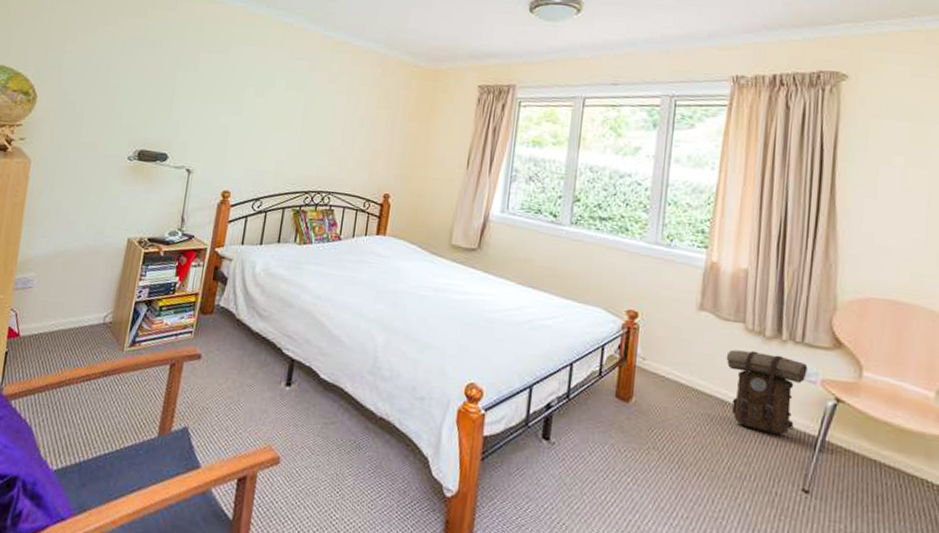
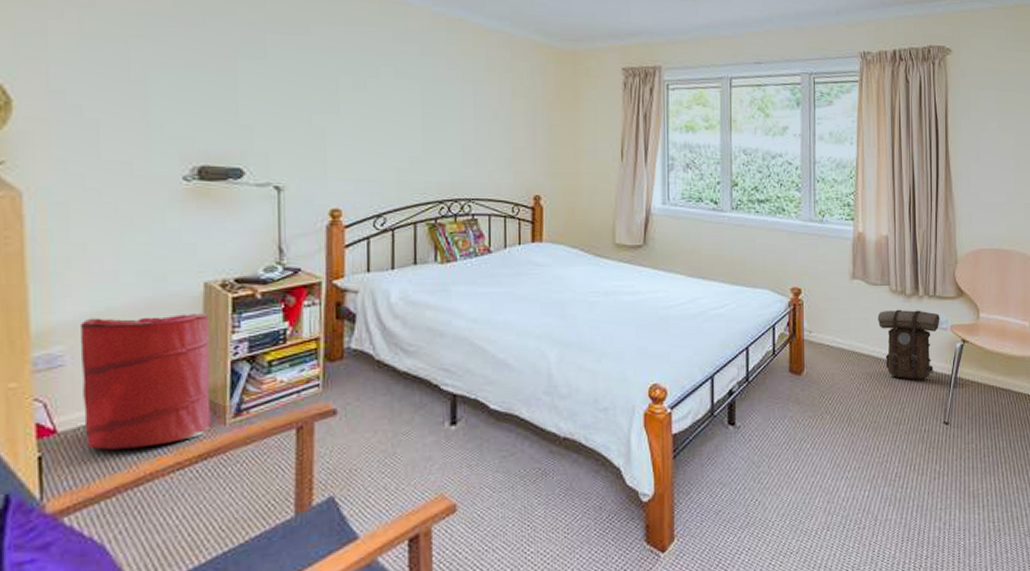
laundry hamper: none [35,255,127,359] -> present [79,312,211,450]

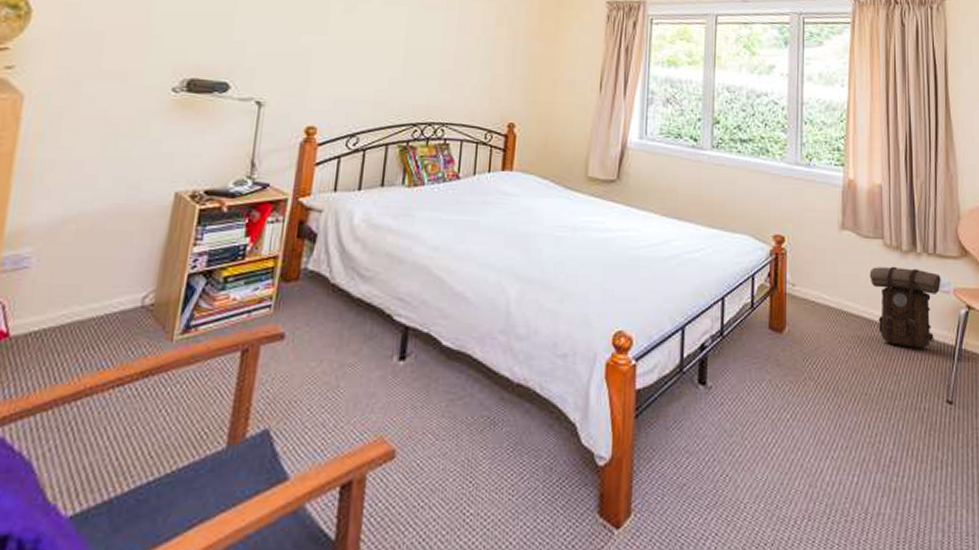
laundry hamper: present [79,312,211,450] -> none [35,221,174,359]

